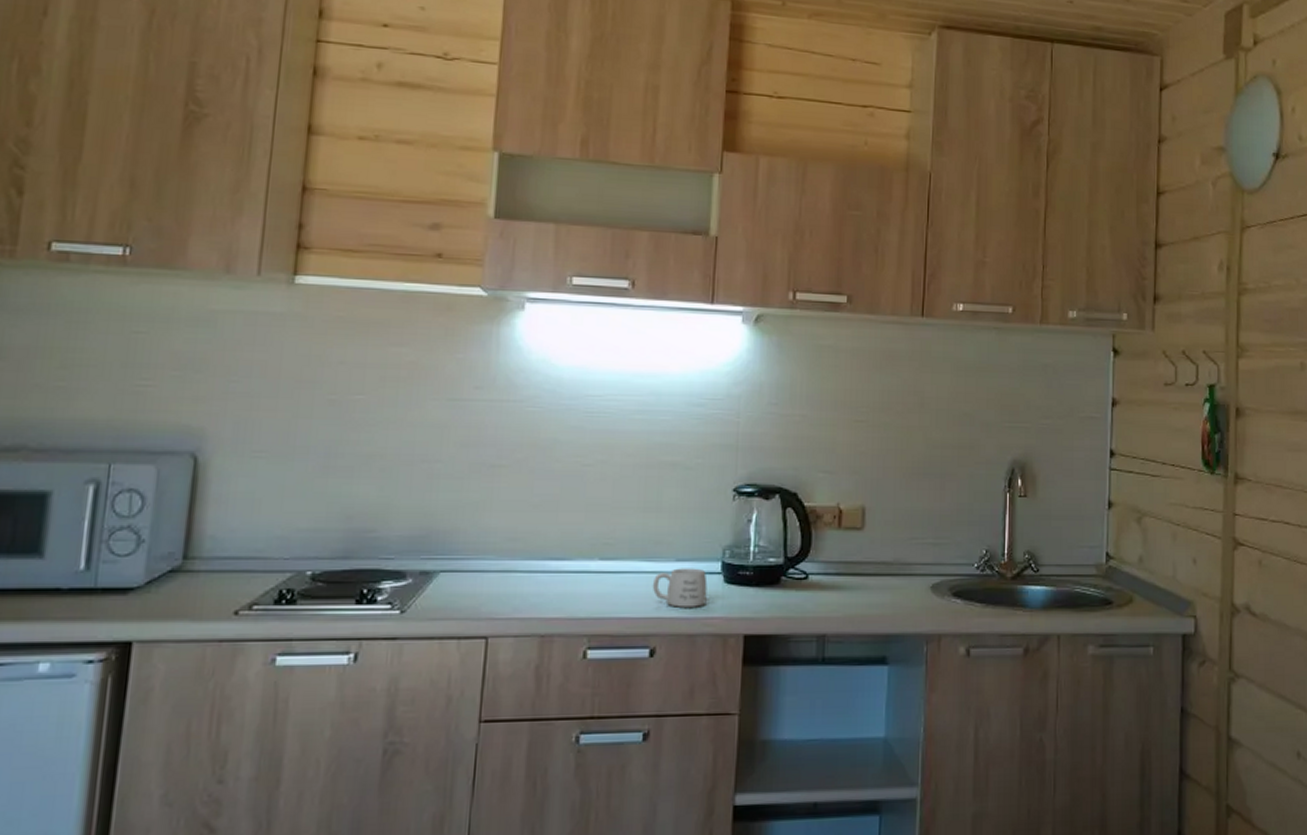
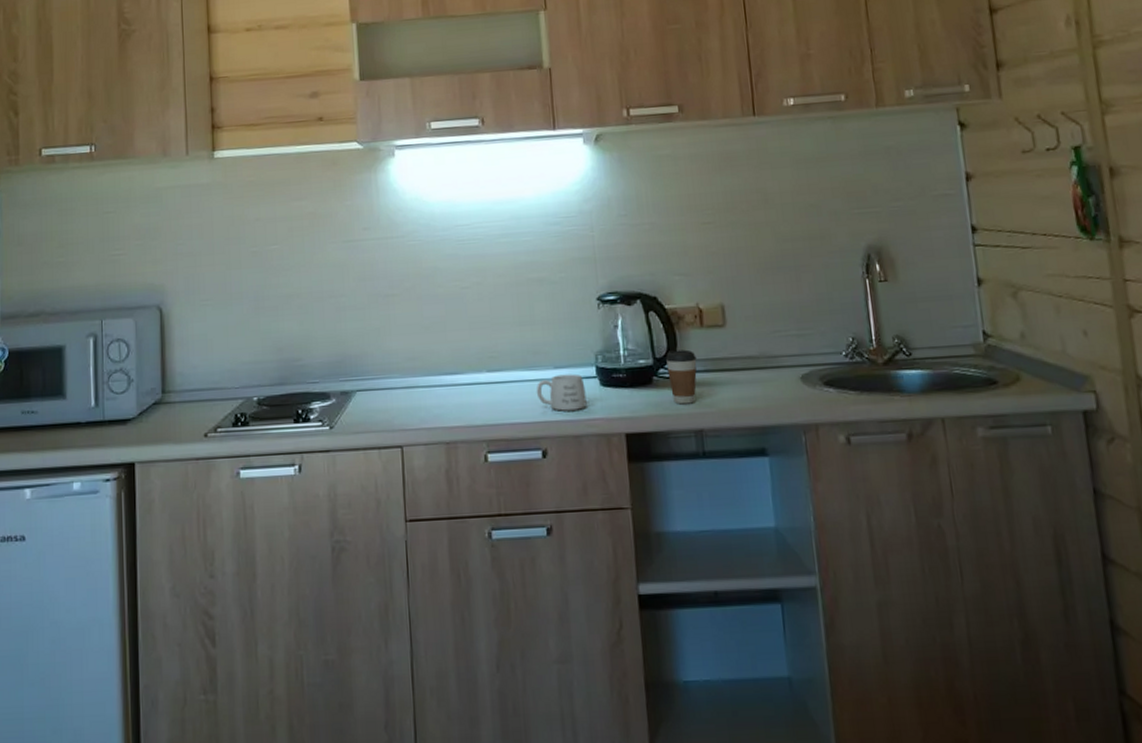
coffee cup: none [797,550,830,607] -> present [666,349,697,405]

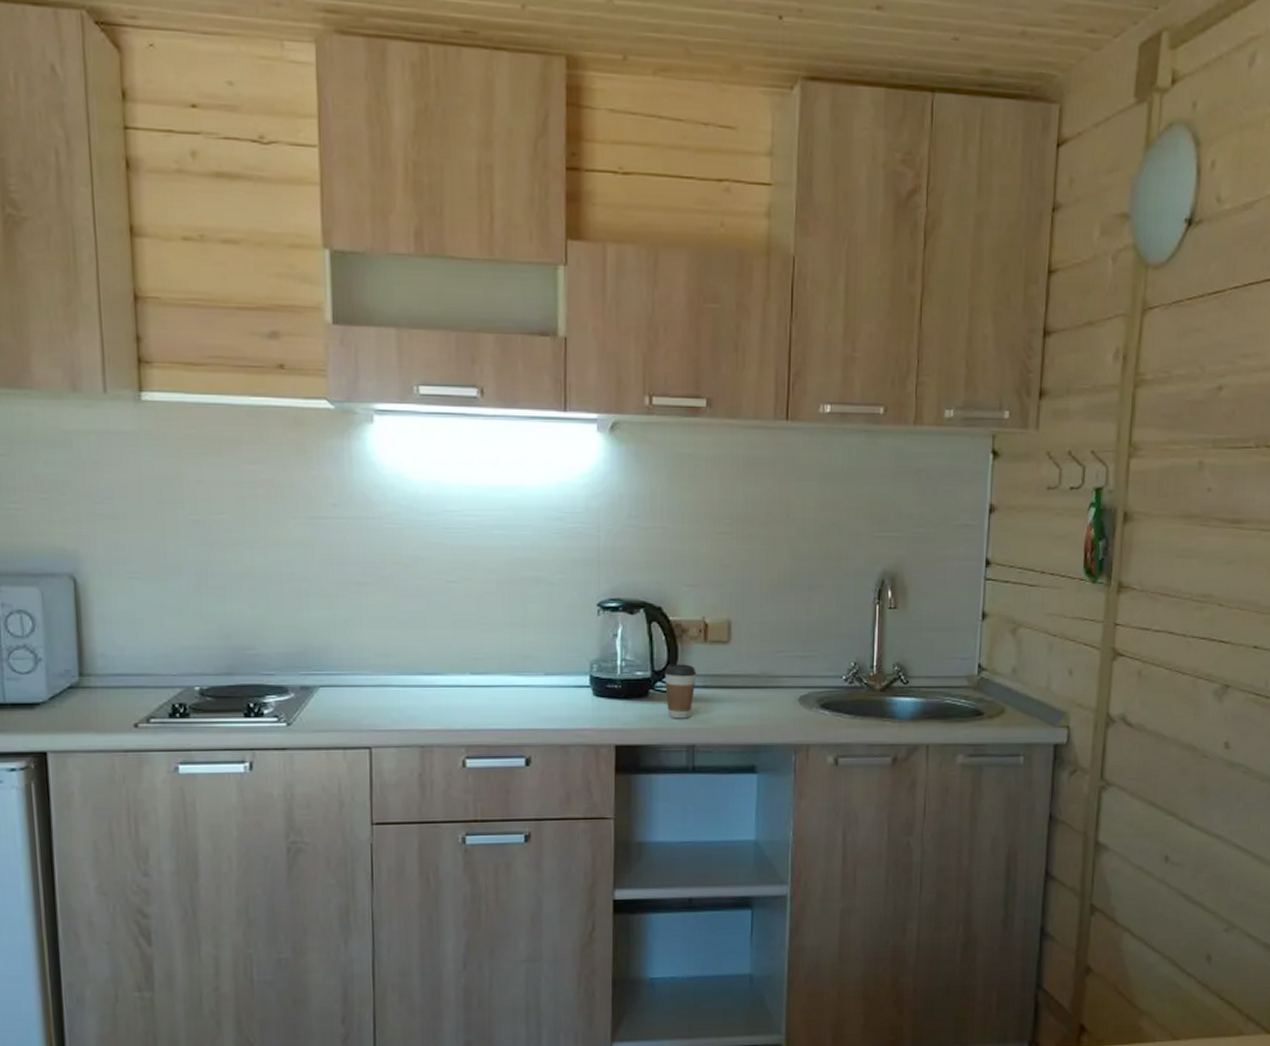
mug: present [536,373,587,411] -> none [523,682,577,720]

